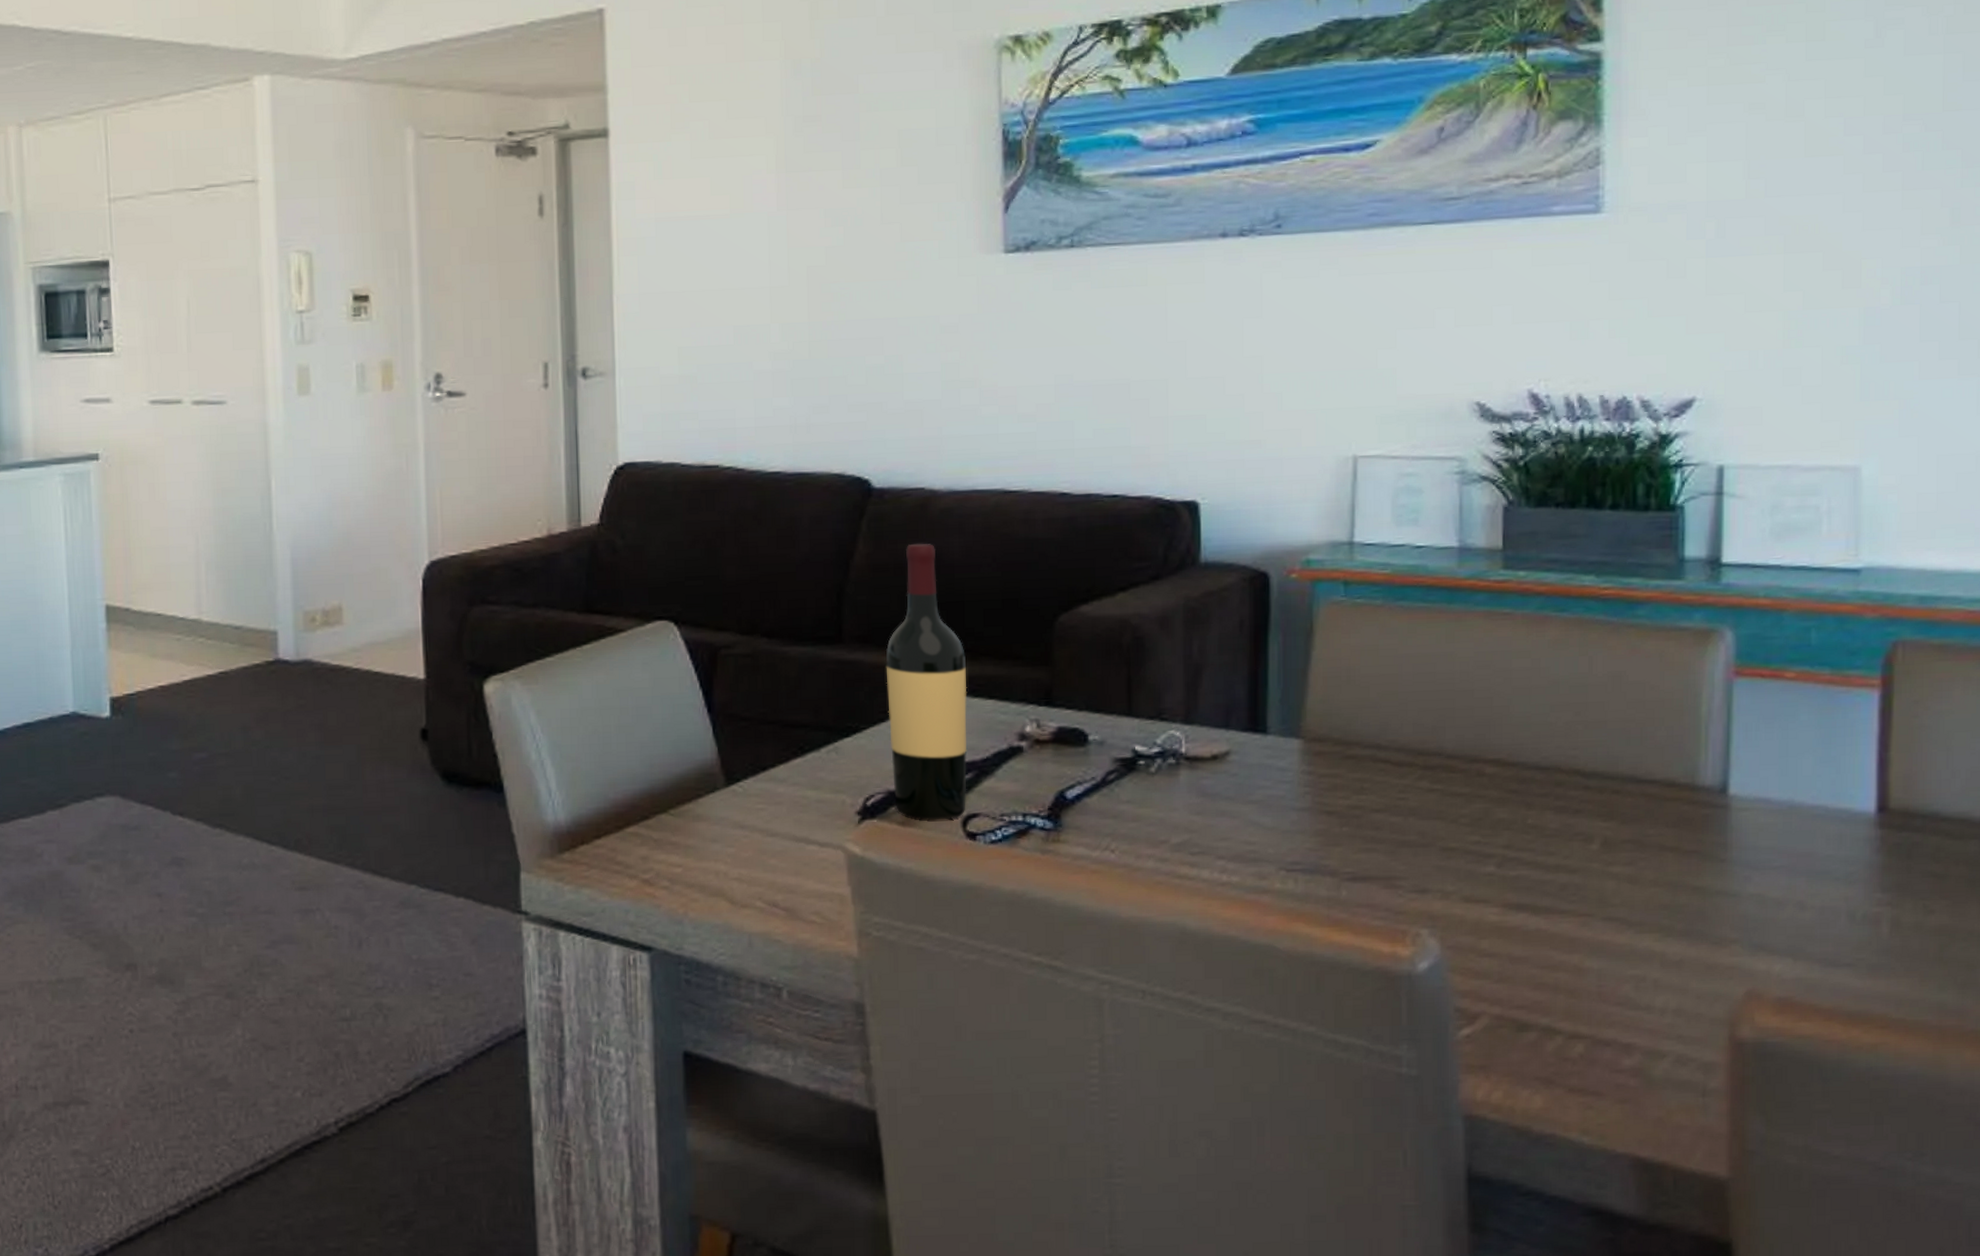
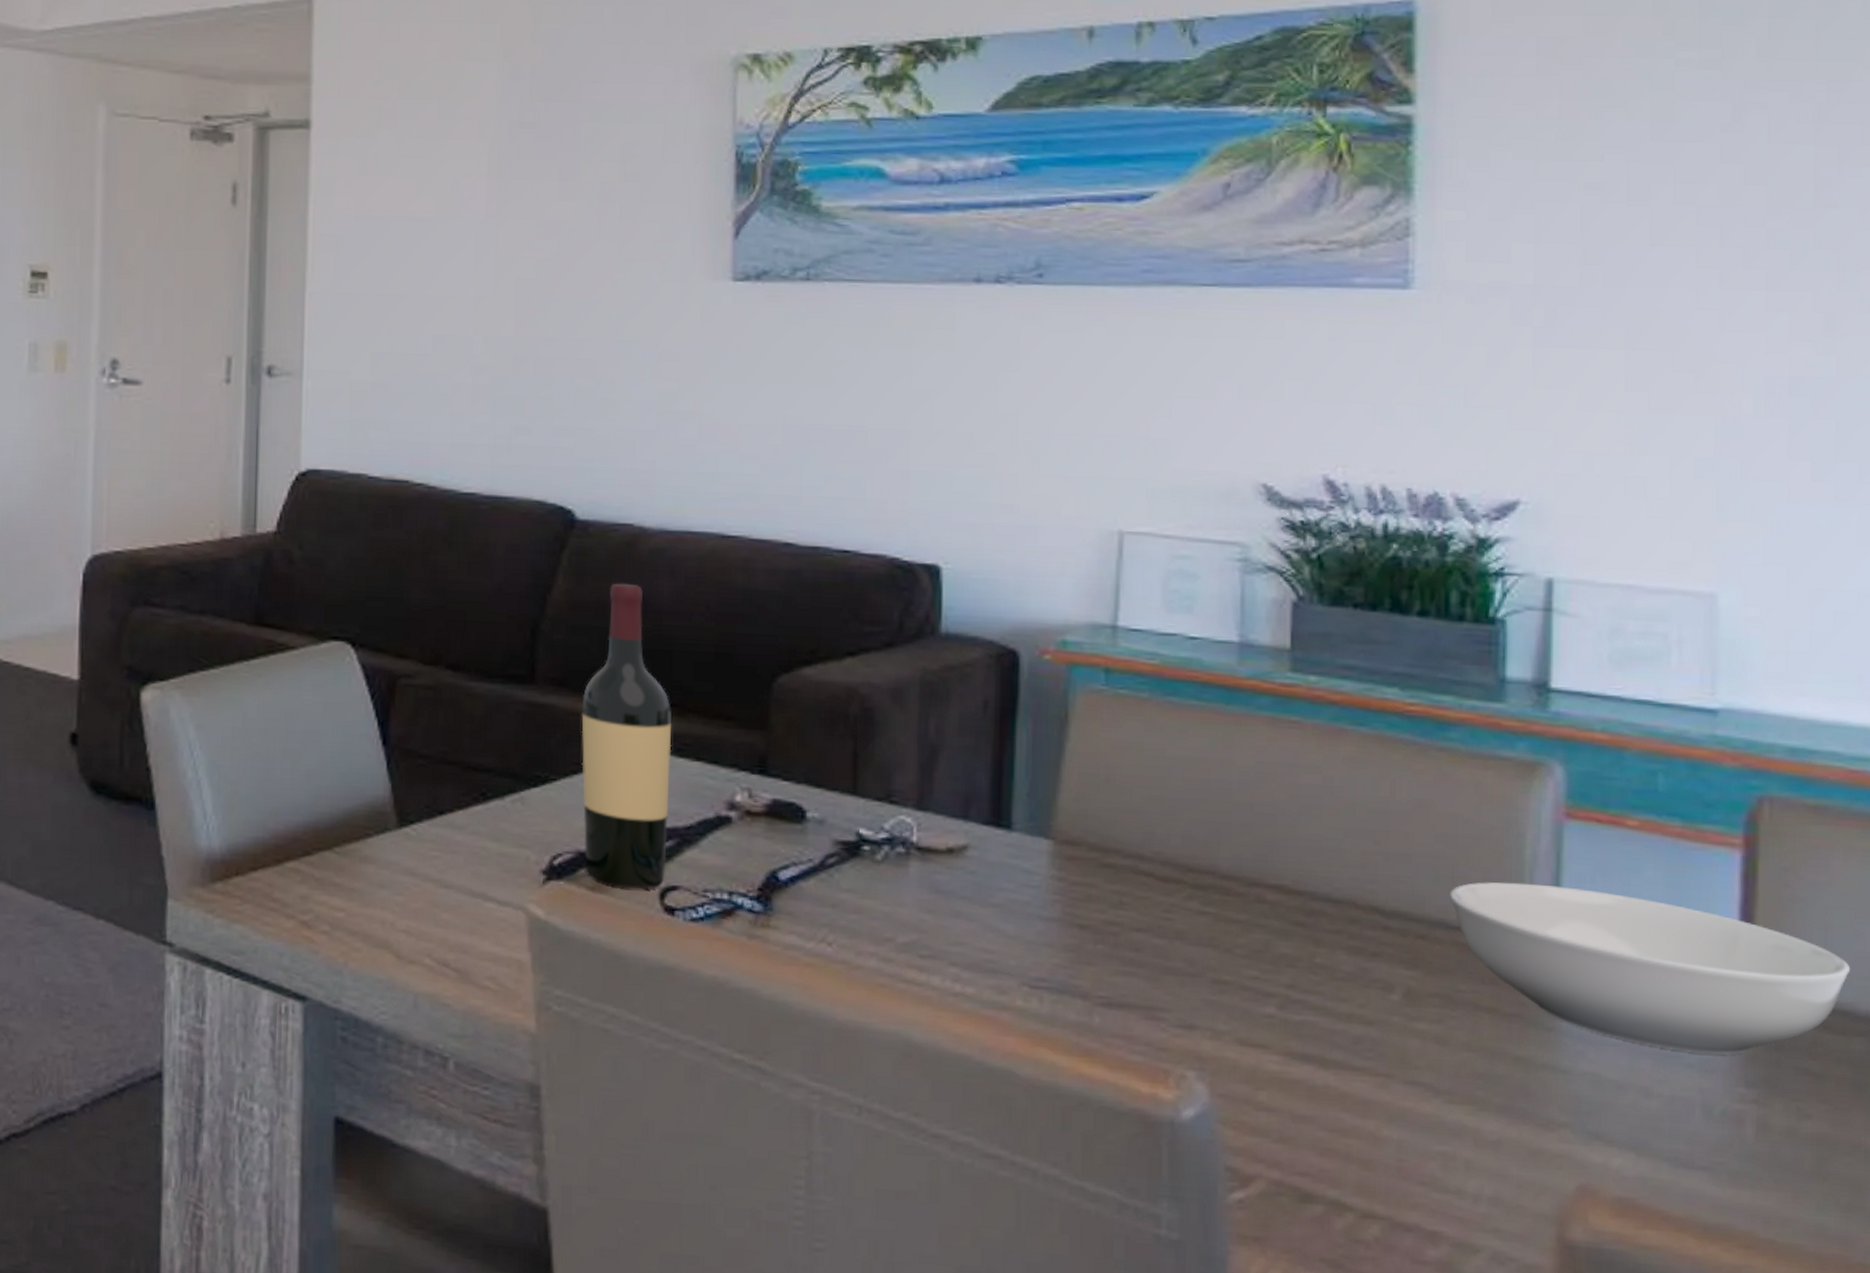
bowl: none [1639,735,1968,869] -> present [1450,881,1851,1055]

